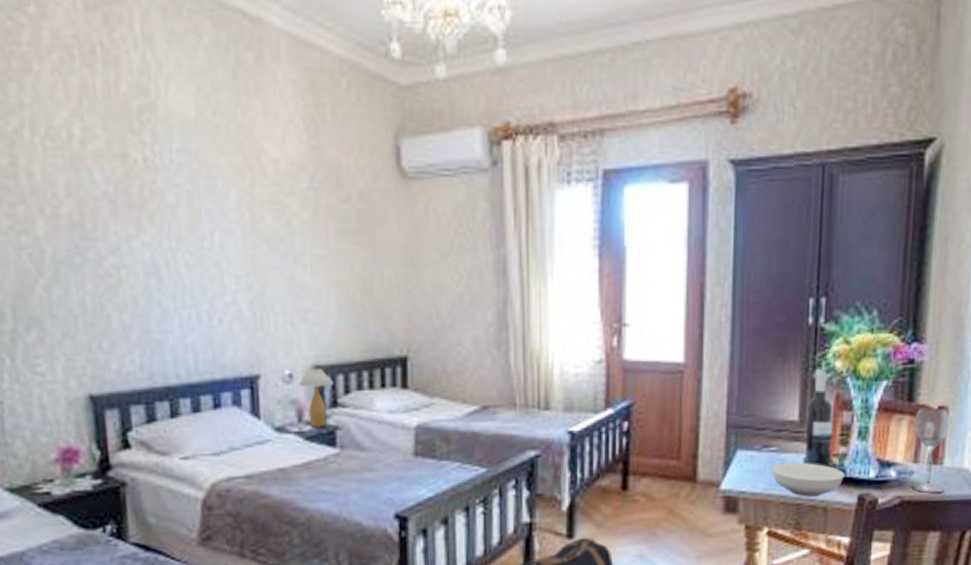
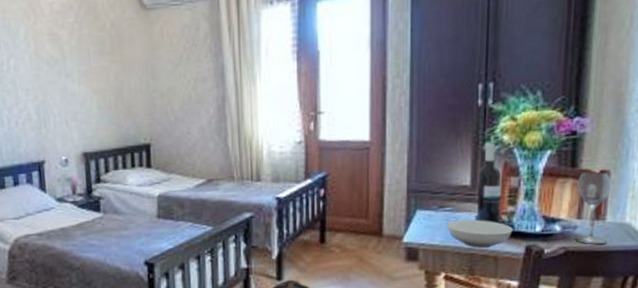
table lamp: present [297,364,334,428] -> none [71,152,97,198]

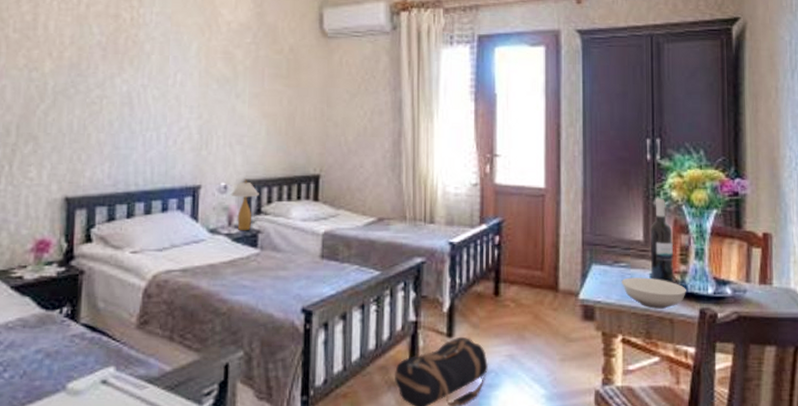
table lamp: none [71,152,97,198] -> present [230,179,259,231]
wineglass: present [575,171,612,245] -> none [742,234,775,311]

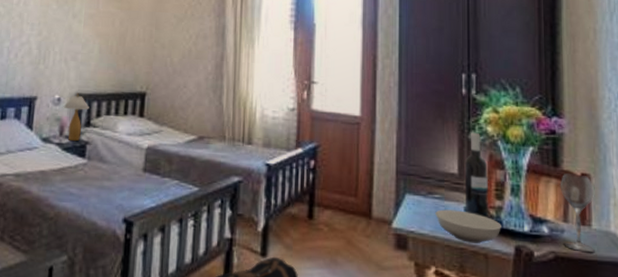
wineglass: none [742,234,775,311] -> present [559,173,595,253]

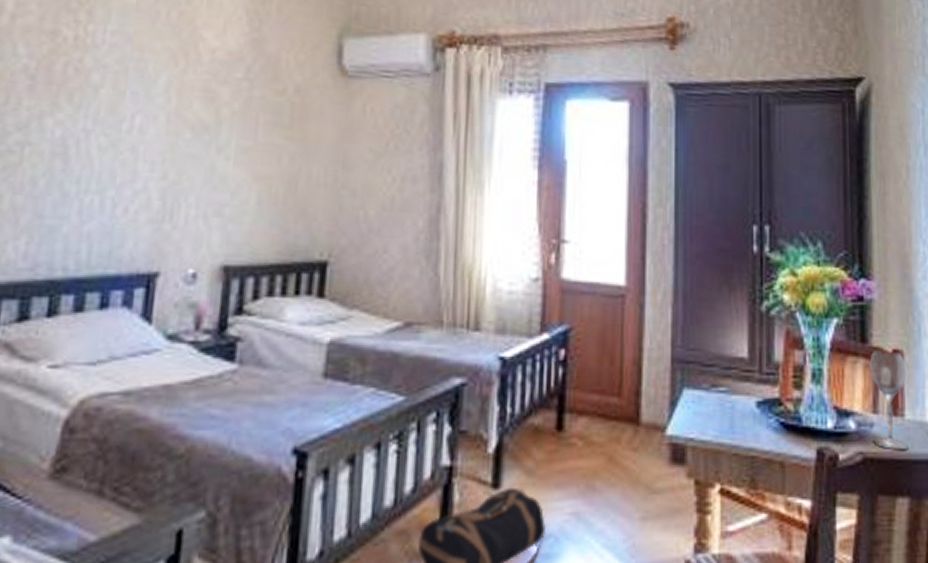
table lamp: present [63,93,89,142] -> none [201,264,242,338]
bowl: present [435,209,501,243] -> none [720,406,801,448]
wine bottle: present [464,132,488,218] -> none [756,302,785,414]

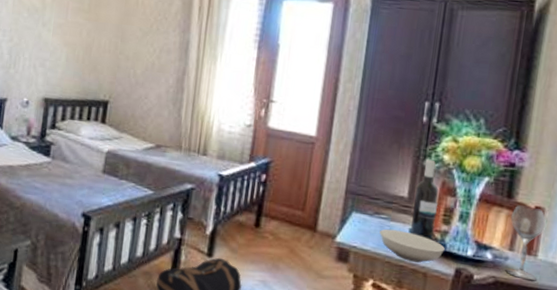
bowl: none [720,406,801,448] -> present [379,229,445,263]
wine bottle: none [756,302,785,414] -> present [410,159,439,240]

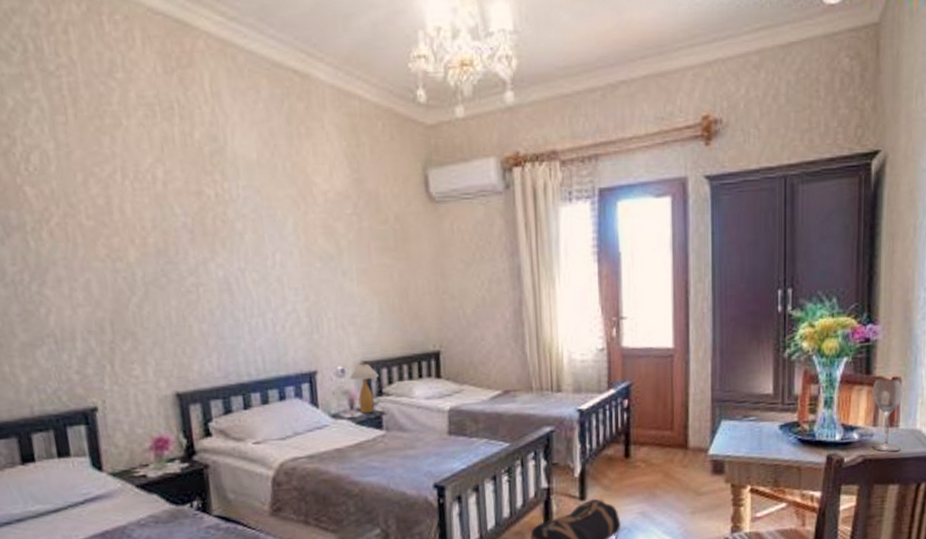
table lamp: none [31,97,55,142] -> present [349,361,379,414]
bowl: present [379,229,445,263] -> none [751,429,814,459]
wine bottle: present [410,159,439,240] -> none [779,350,802,433]

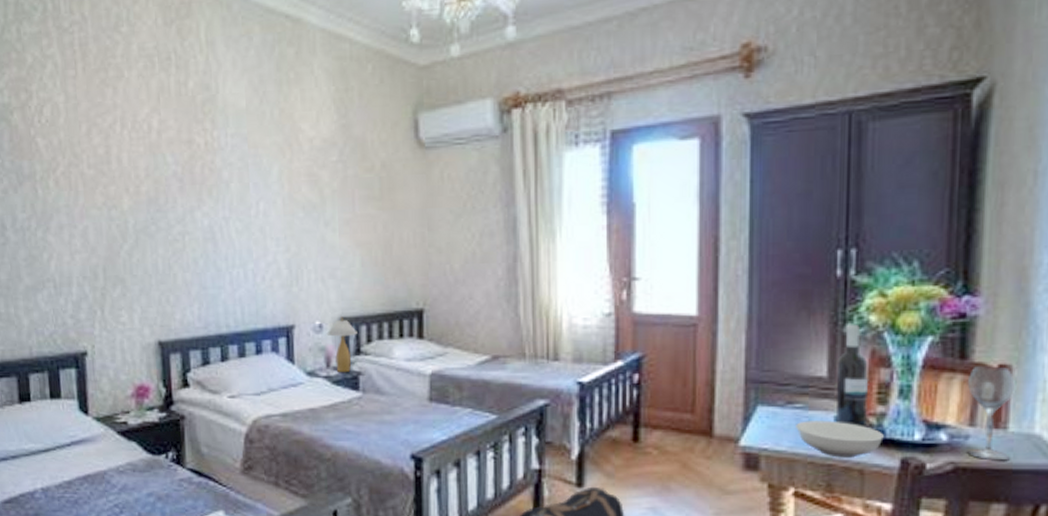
bowl: none [751,429,814,459] -> present [796,420,884,458]
wine bottle: none [779,350,802,433] -> present [836,324,868,428]

